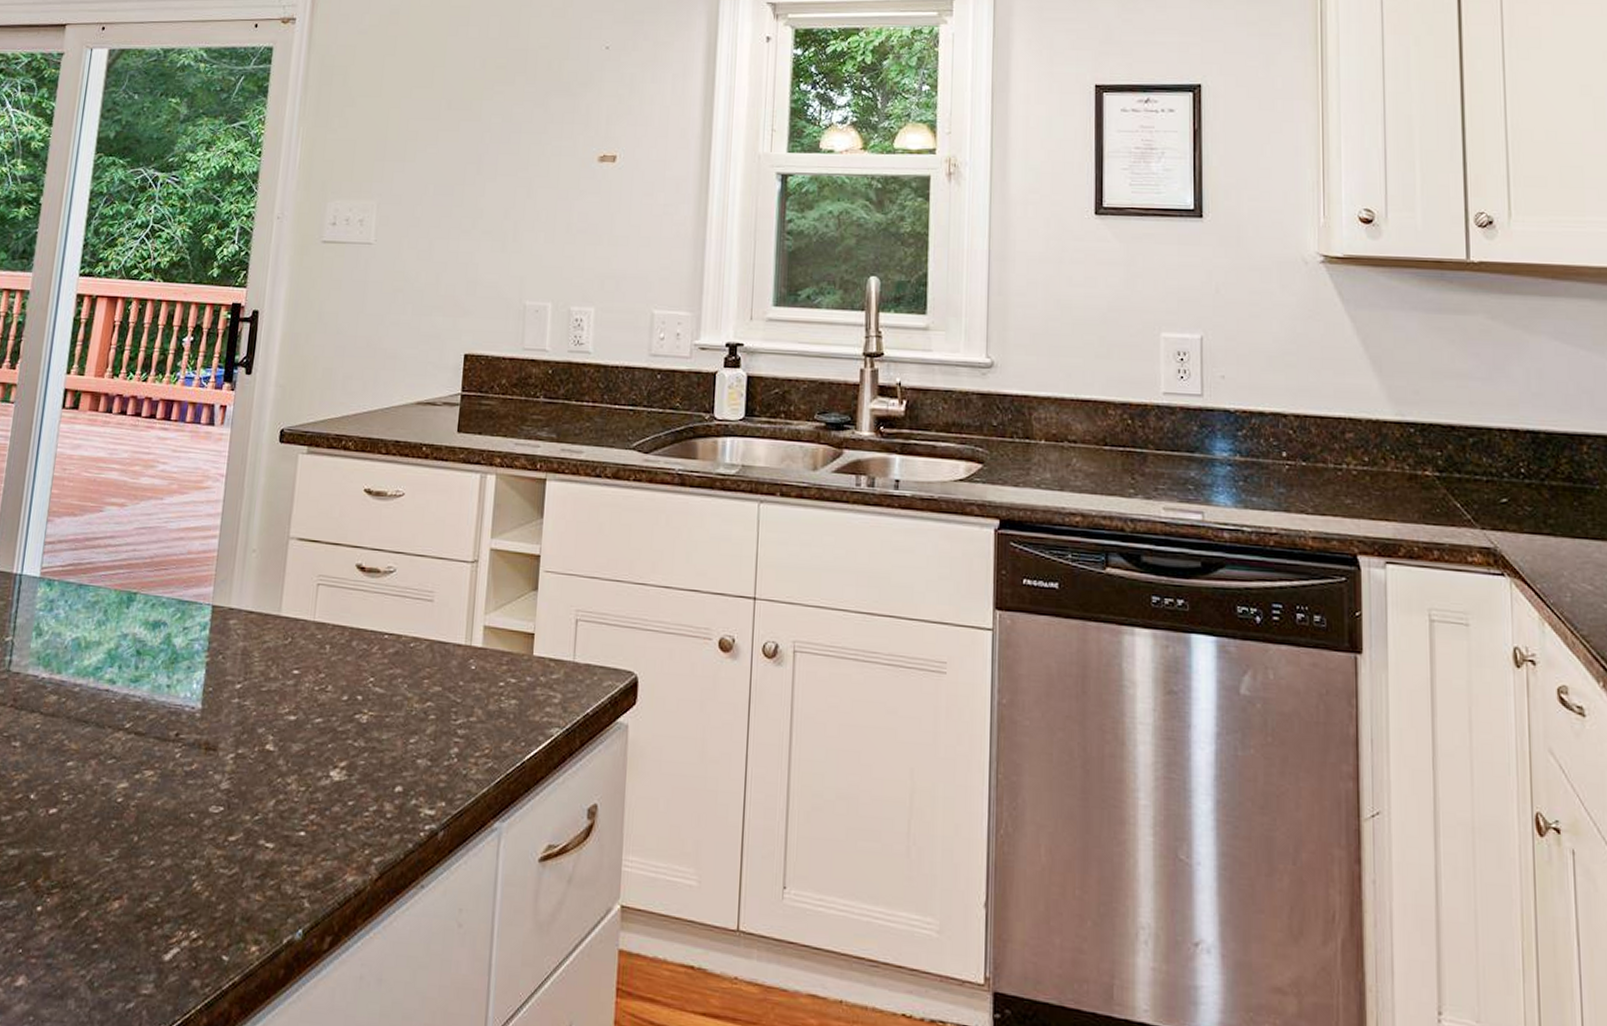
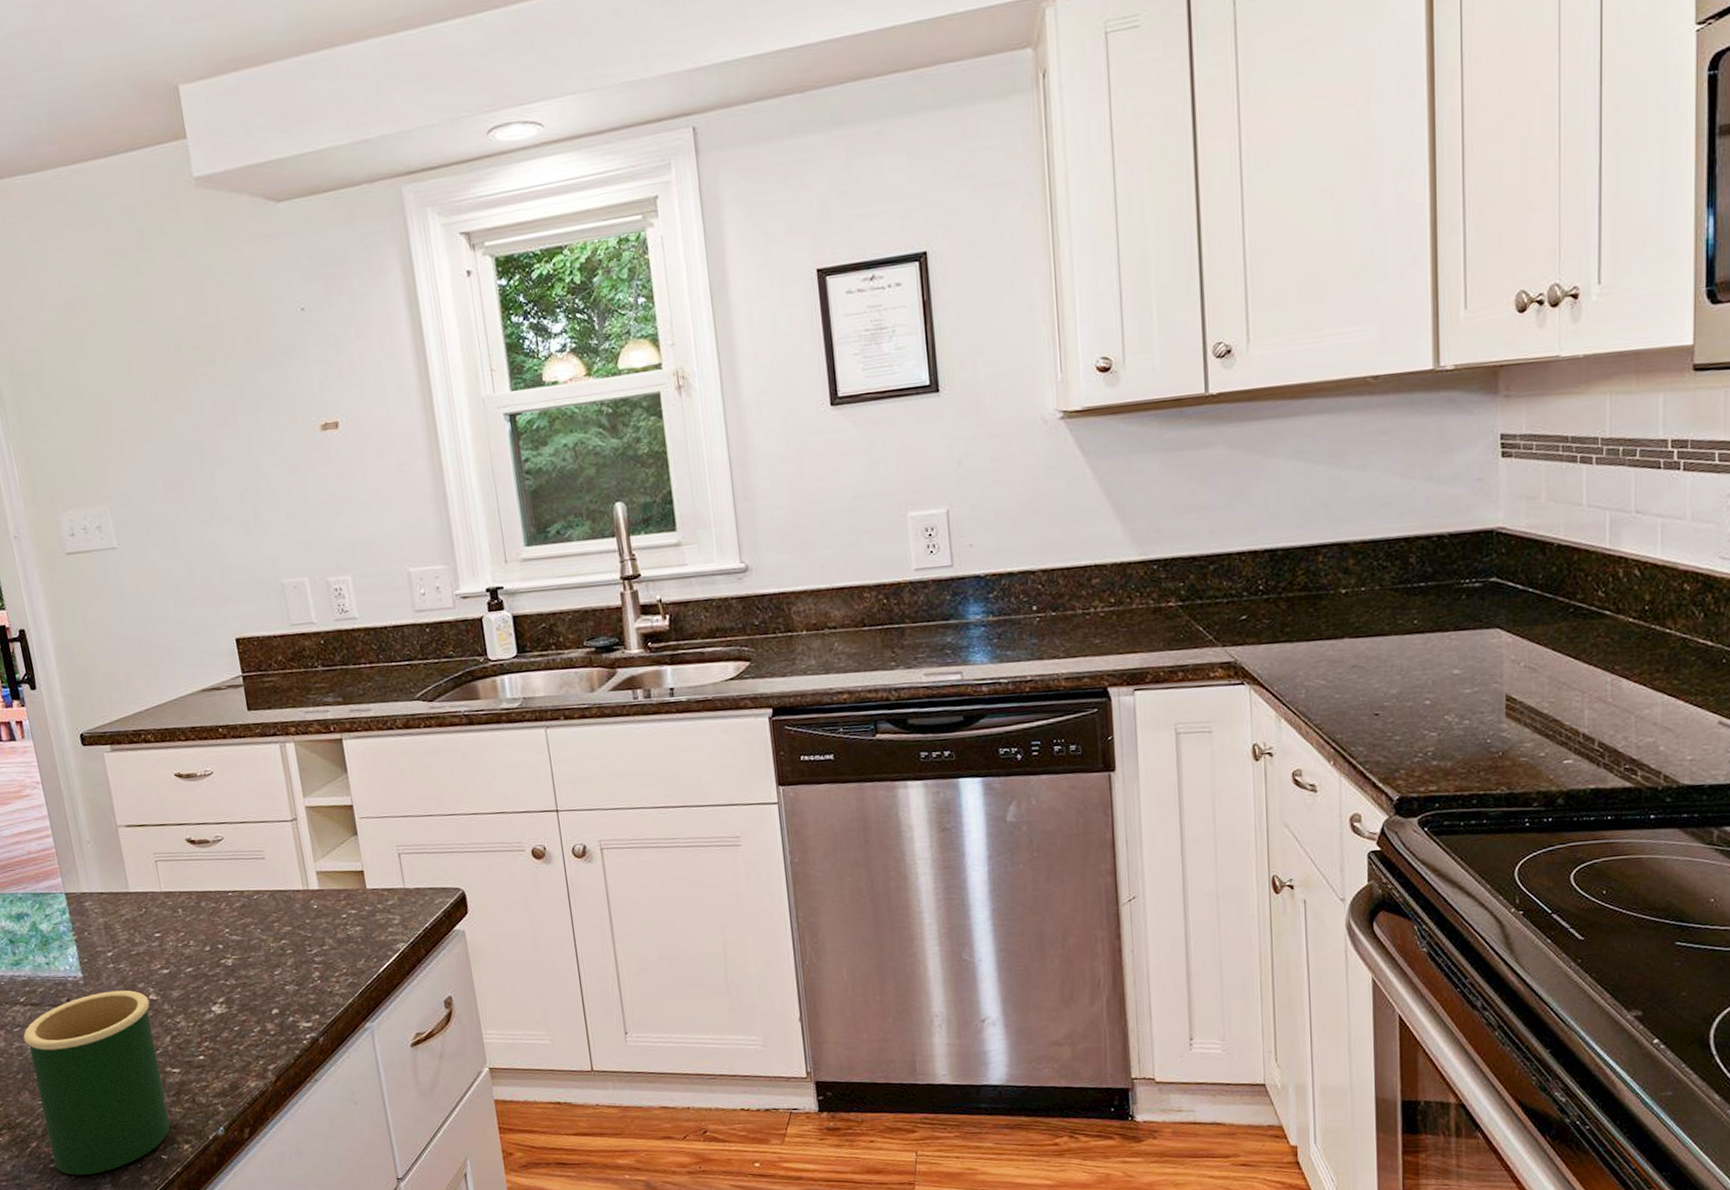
mug: none [98,731,265,967] -> present [23,990,170,1176]

